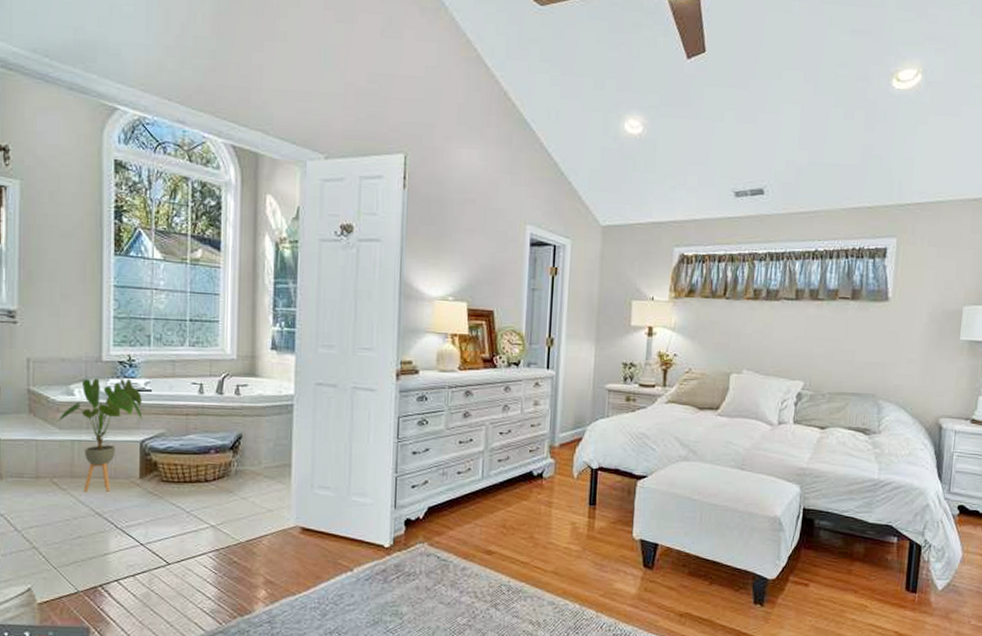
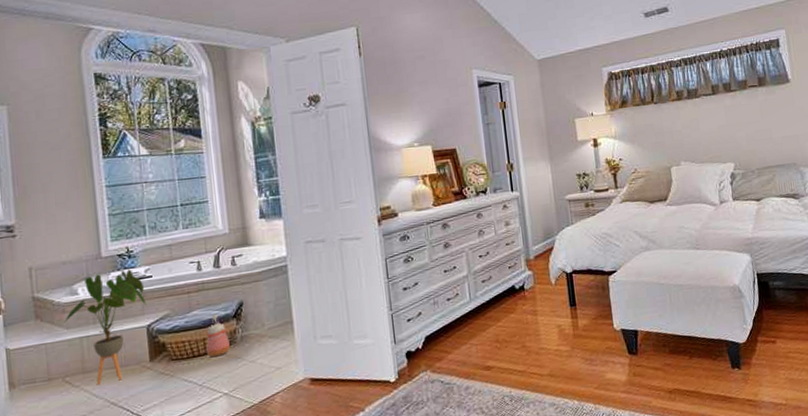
vase: none [197,442,223,487] -> present [206,314,230,358]

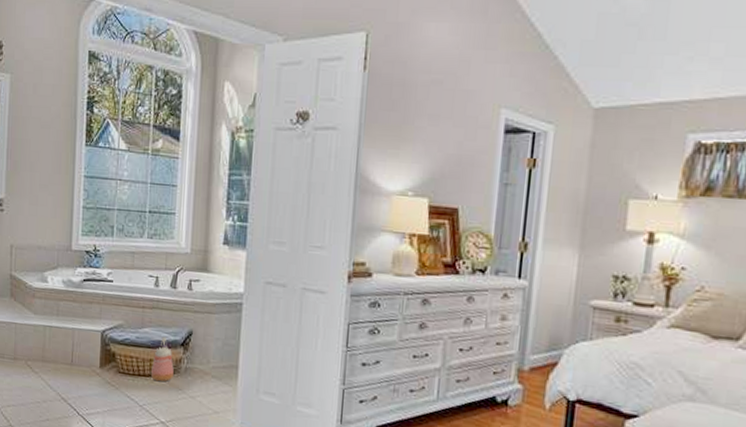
house plant: present [64,269,147,386] -> none [33,266,105,379]

